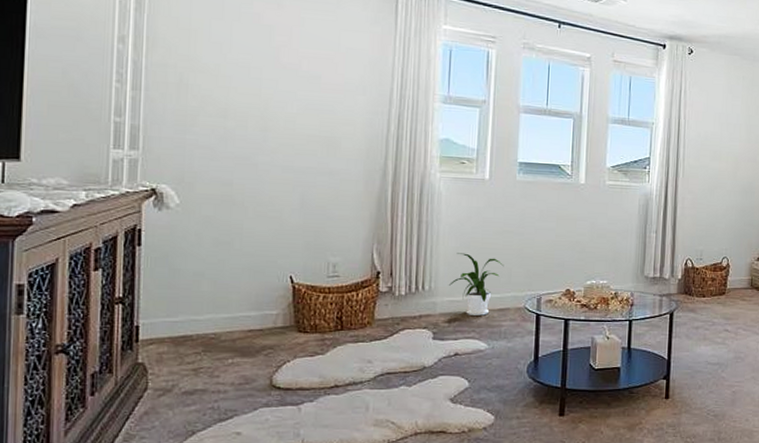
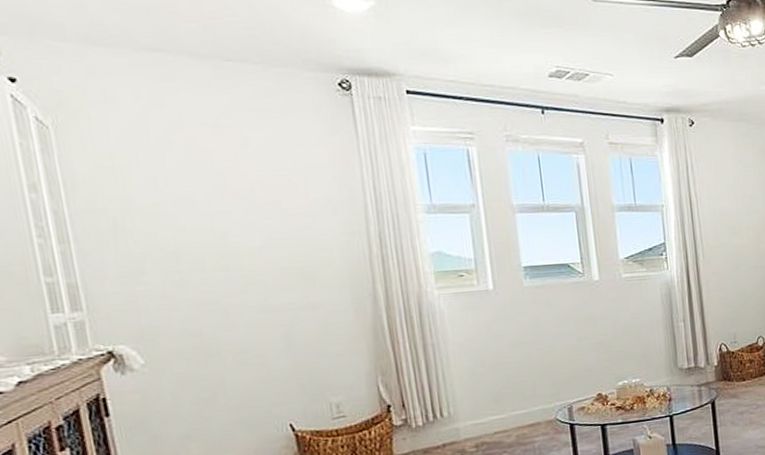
house plant: present [448,253,504,316] -> none [468,371,526,436]

